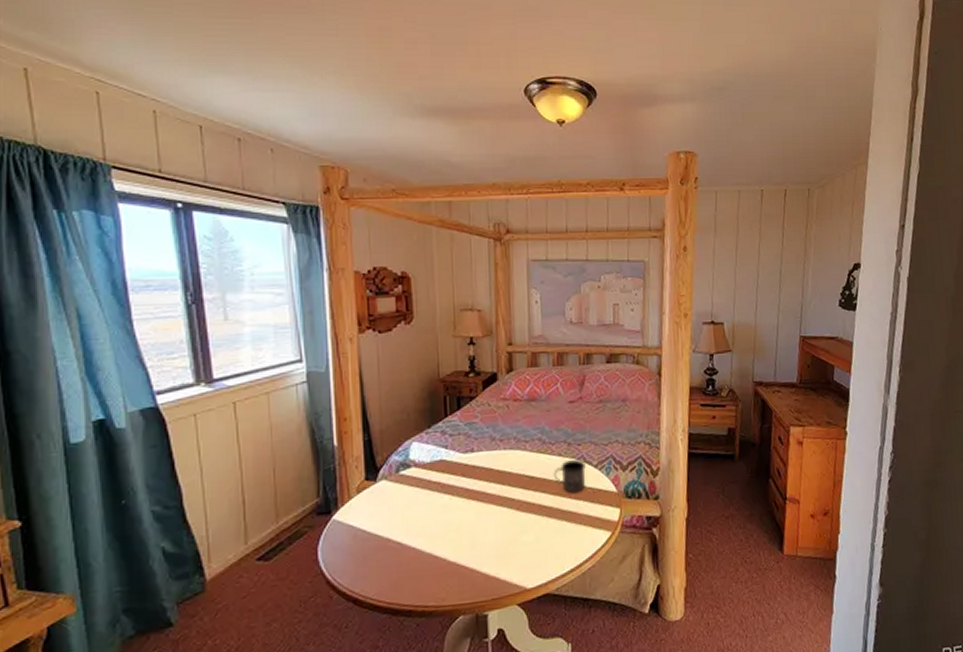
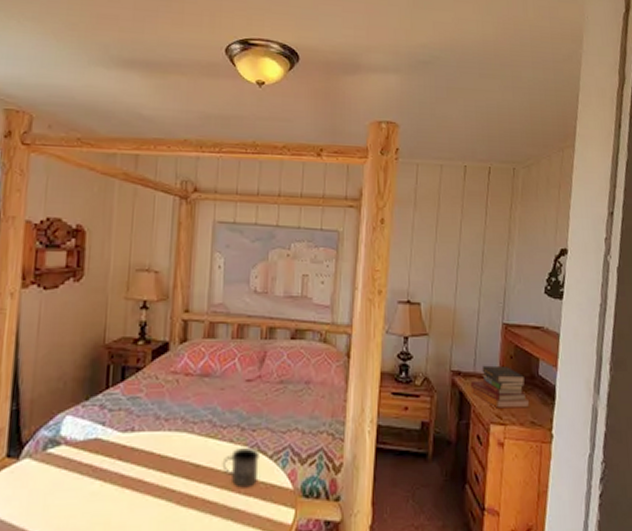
books: none [771,374,826,412] -> present [470,365,530,409]

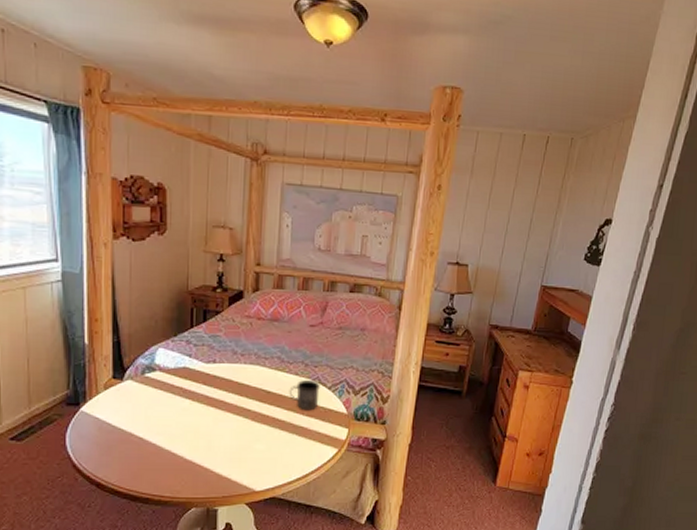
books: present [470,365,530,409] -> none [505,321,557,359]

